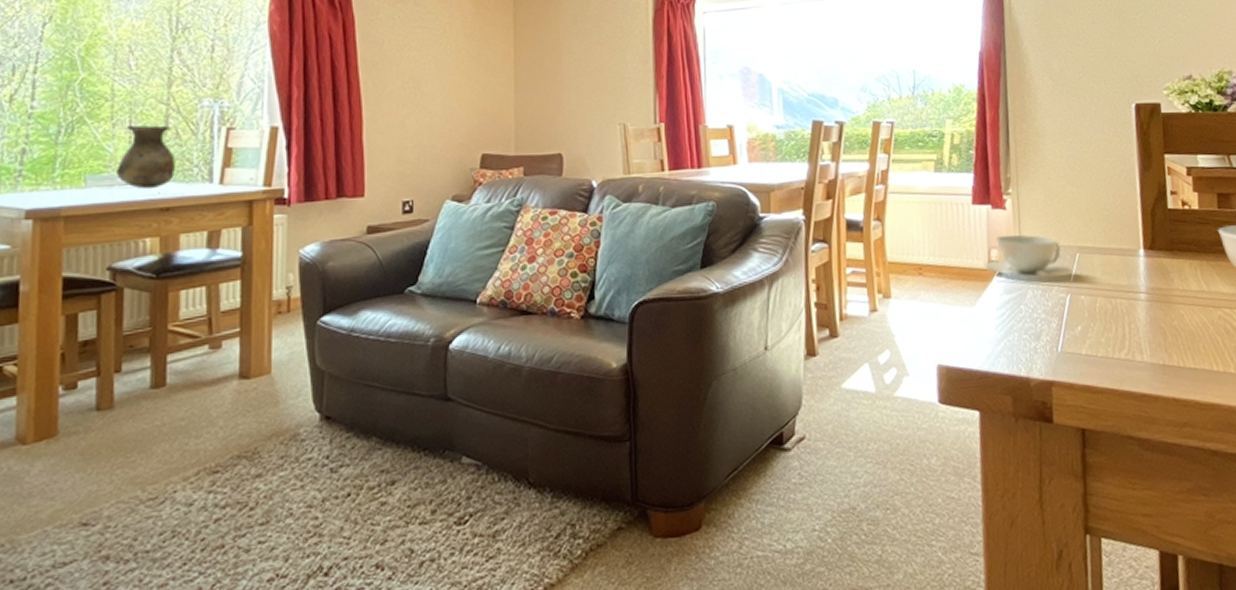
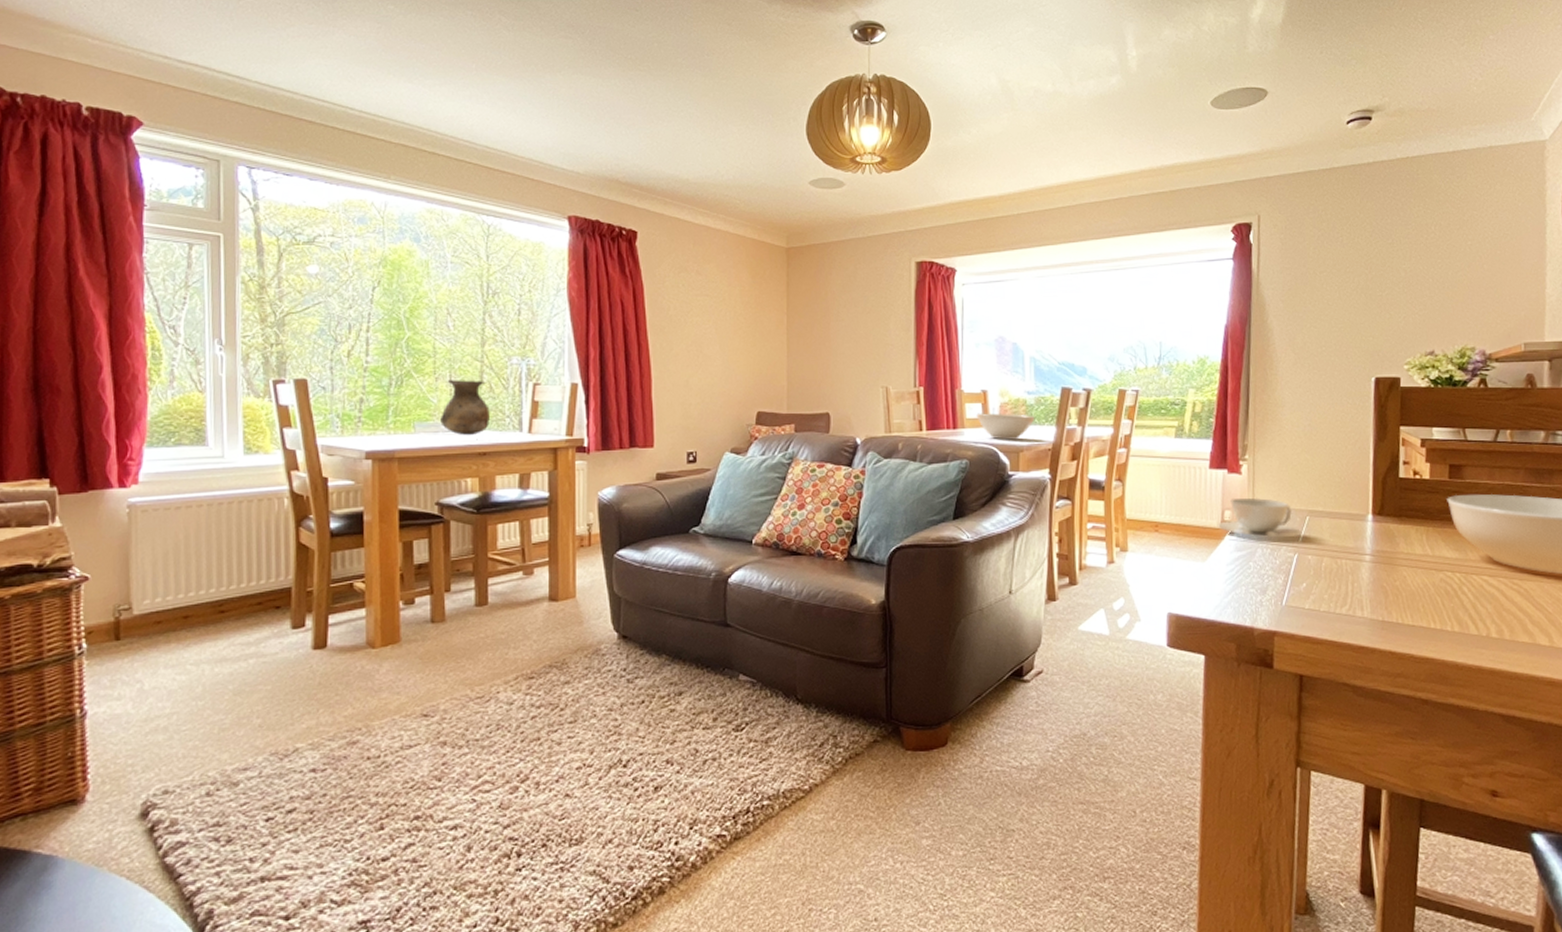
bowl: none [722,149,786,179] -> present [976,413,1035,440]

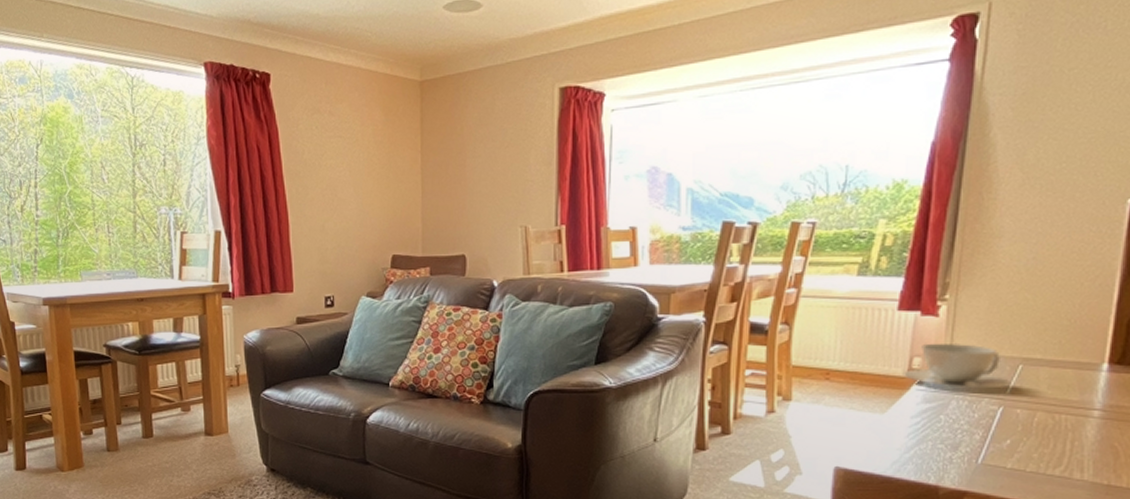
vase: present [440,380,490,436] -> none [102,230,145,283]
bowl: present [976,413,1035,440] -> none [623,251,690,281]

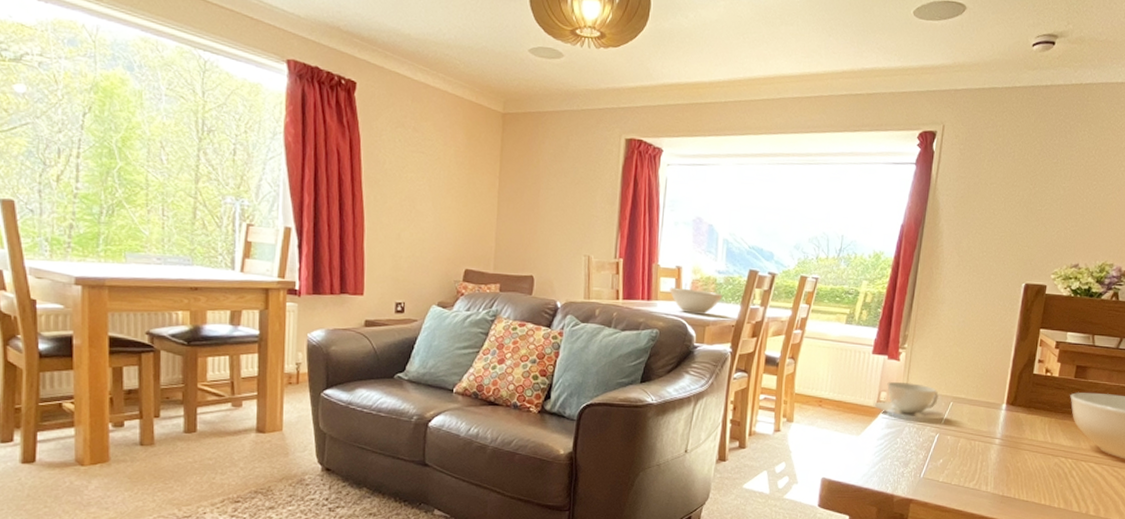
bowl: none [623,251,690,281] -> present [669,287,723,315]

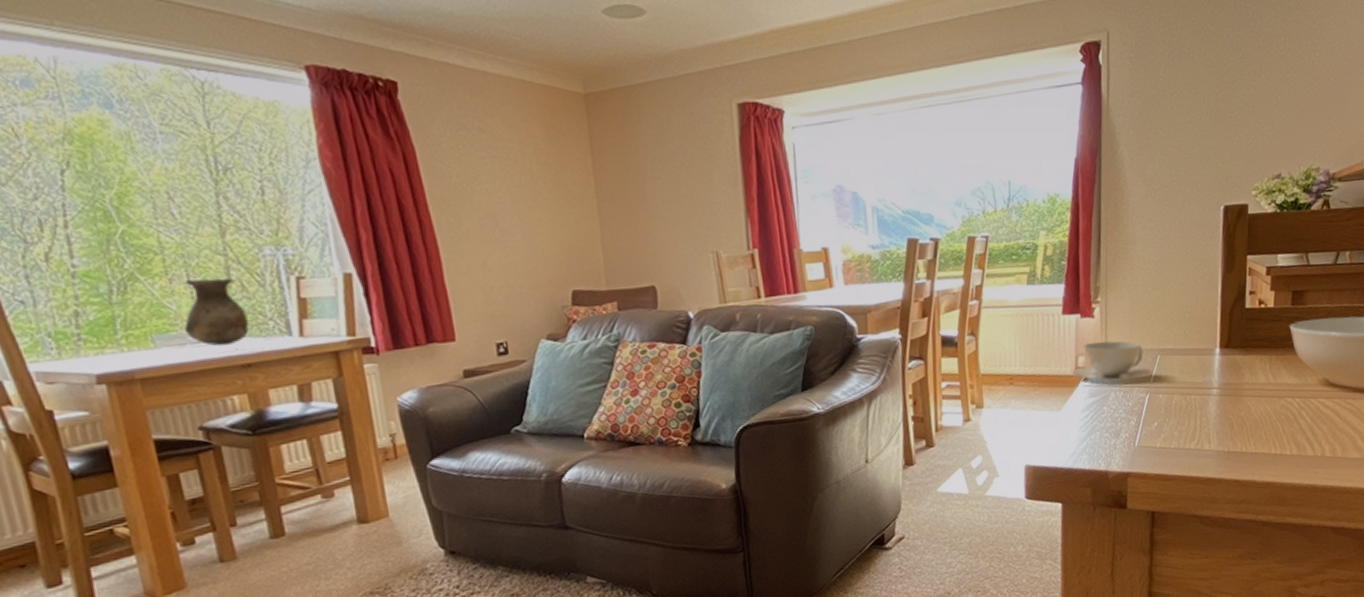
vase: none [152,213,202,271] -> present [184,278,249,346]
bowl: present [669,287,723,315] -> none [818,272,882,301]

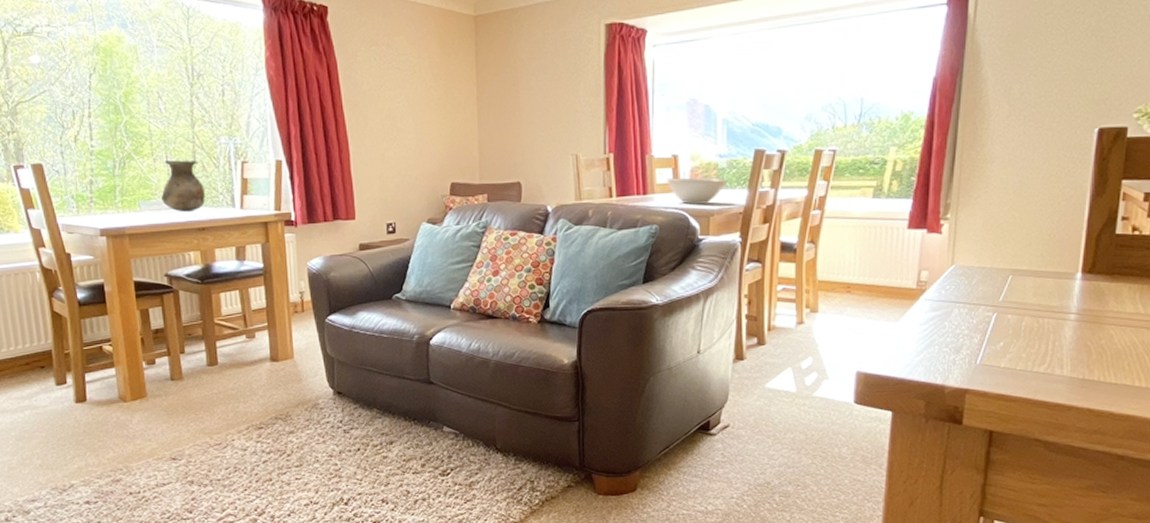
bowl: none [818,272,882,301] -> present [667,177,727,205]
teacup: present [1071,341,1154,381] -> none [912,258,1003,298]

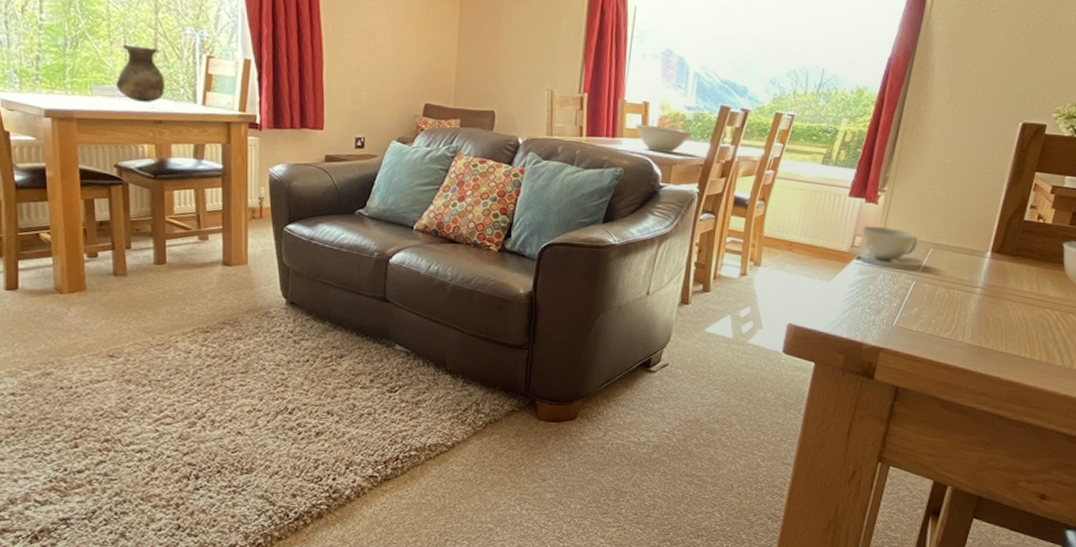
teacup: none [912,258,1003,298] -> present [846,225,924,267]

